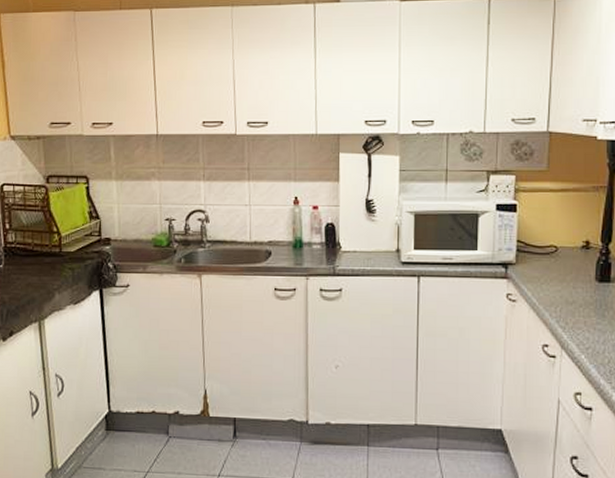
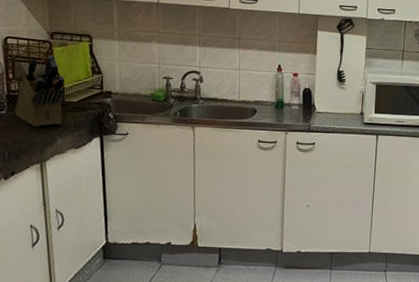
knife block: none [12,201,63,281] -> present [15,55,66,127]

